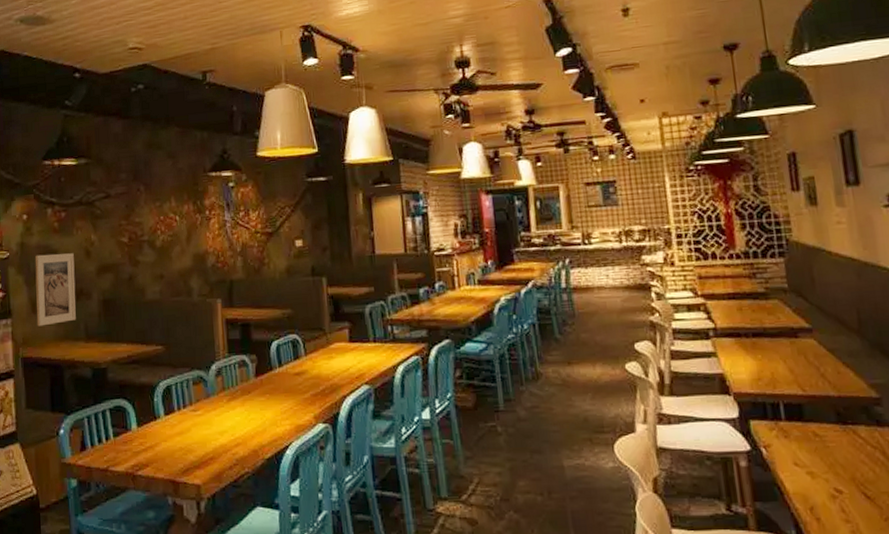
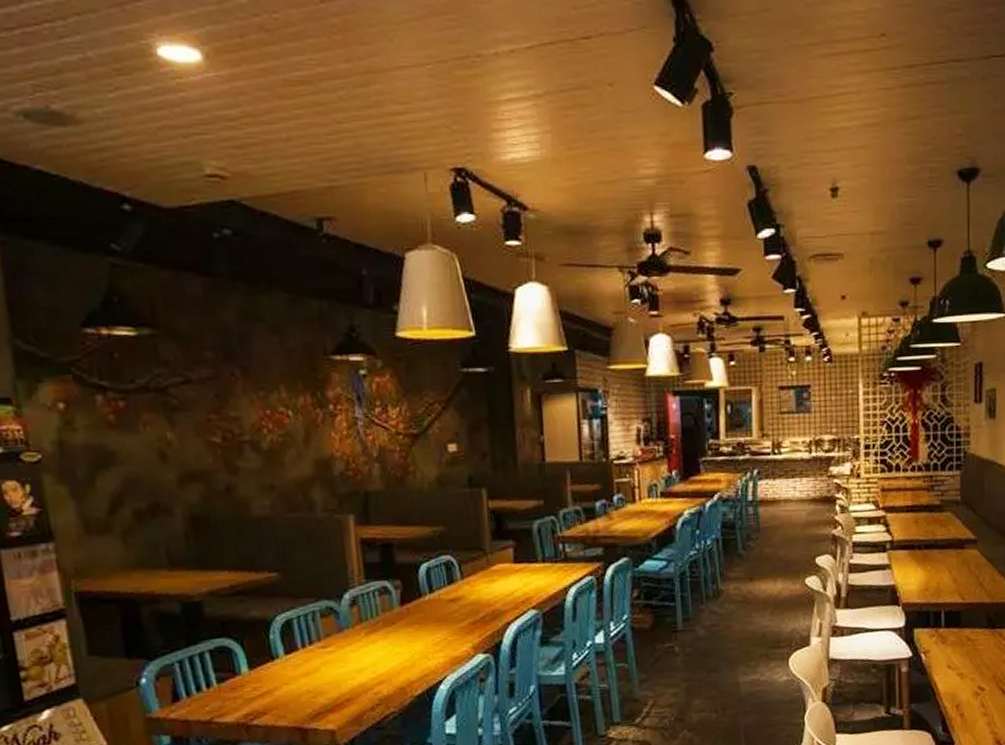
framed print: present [34,253,76,327] -> none [82,456,153,552]

